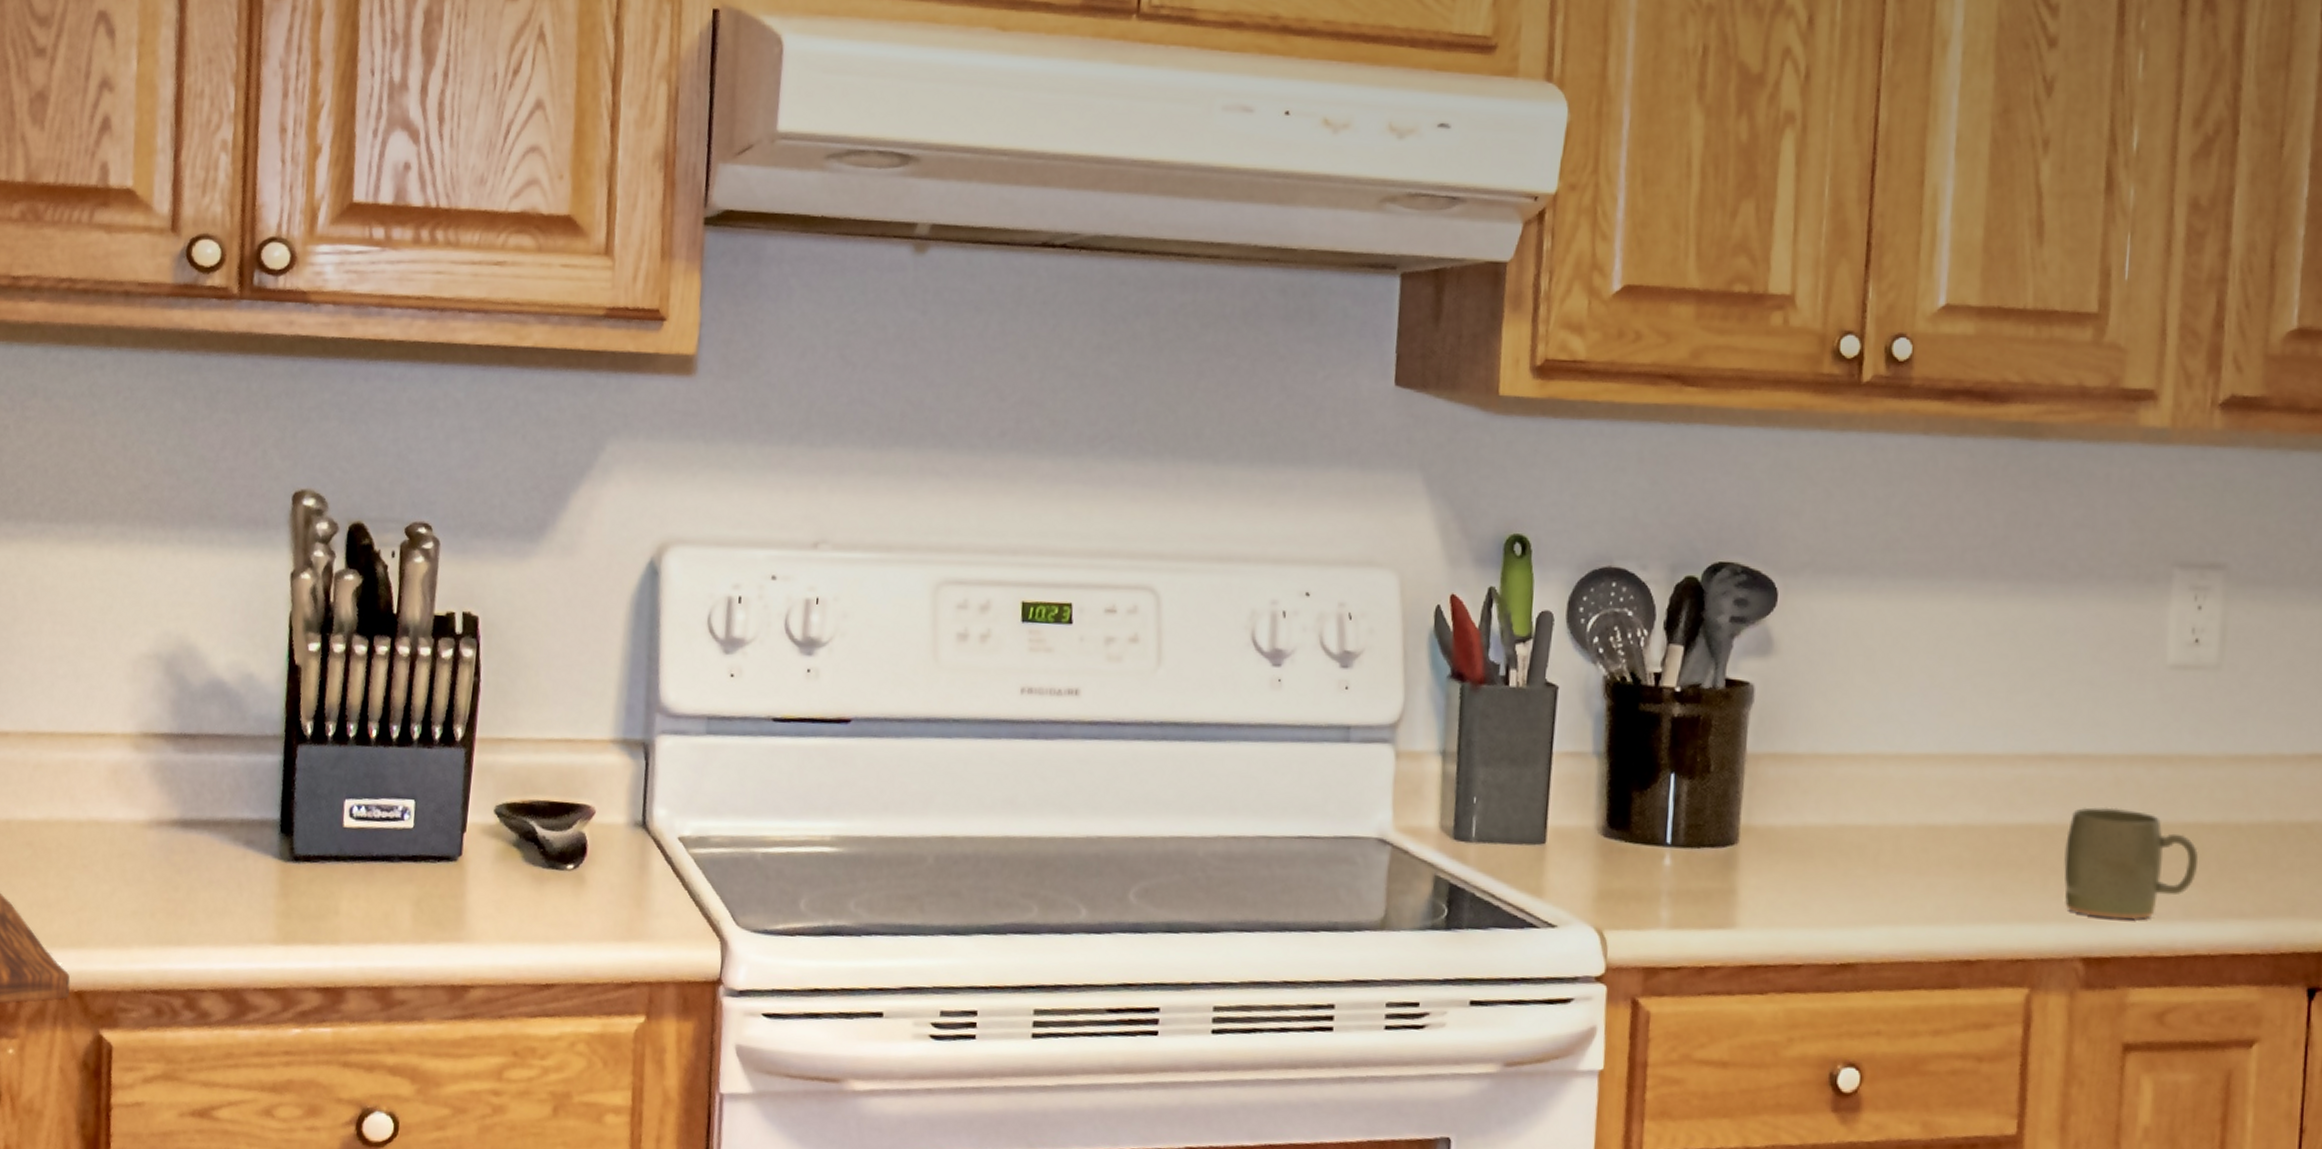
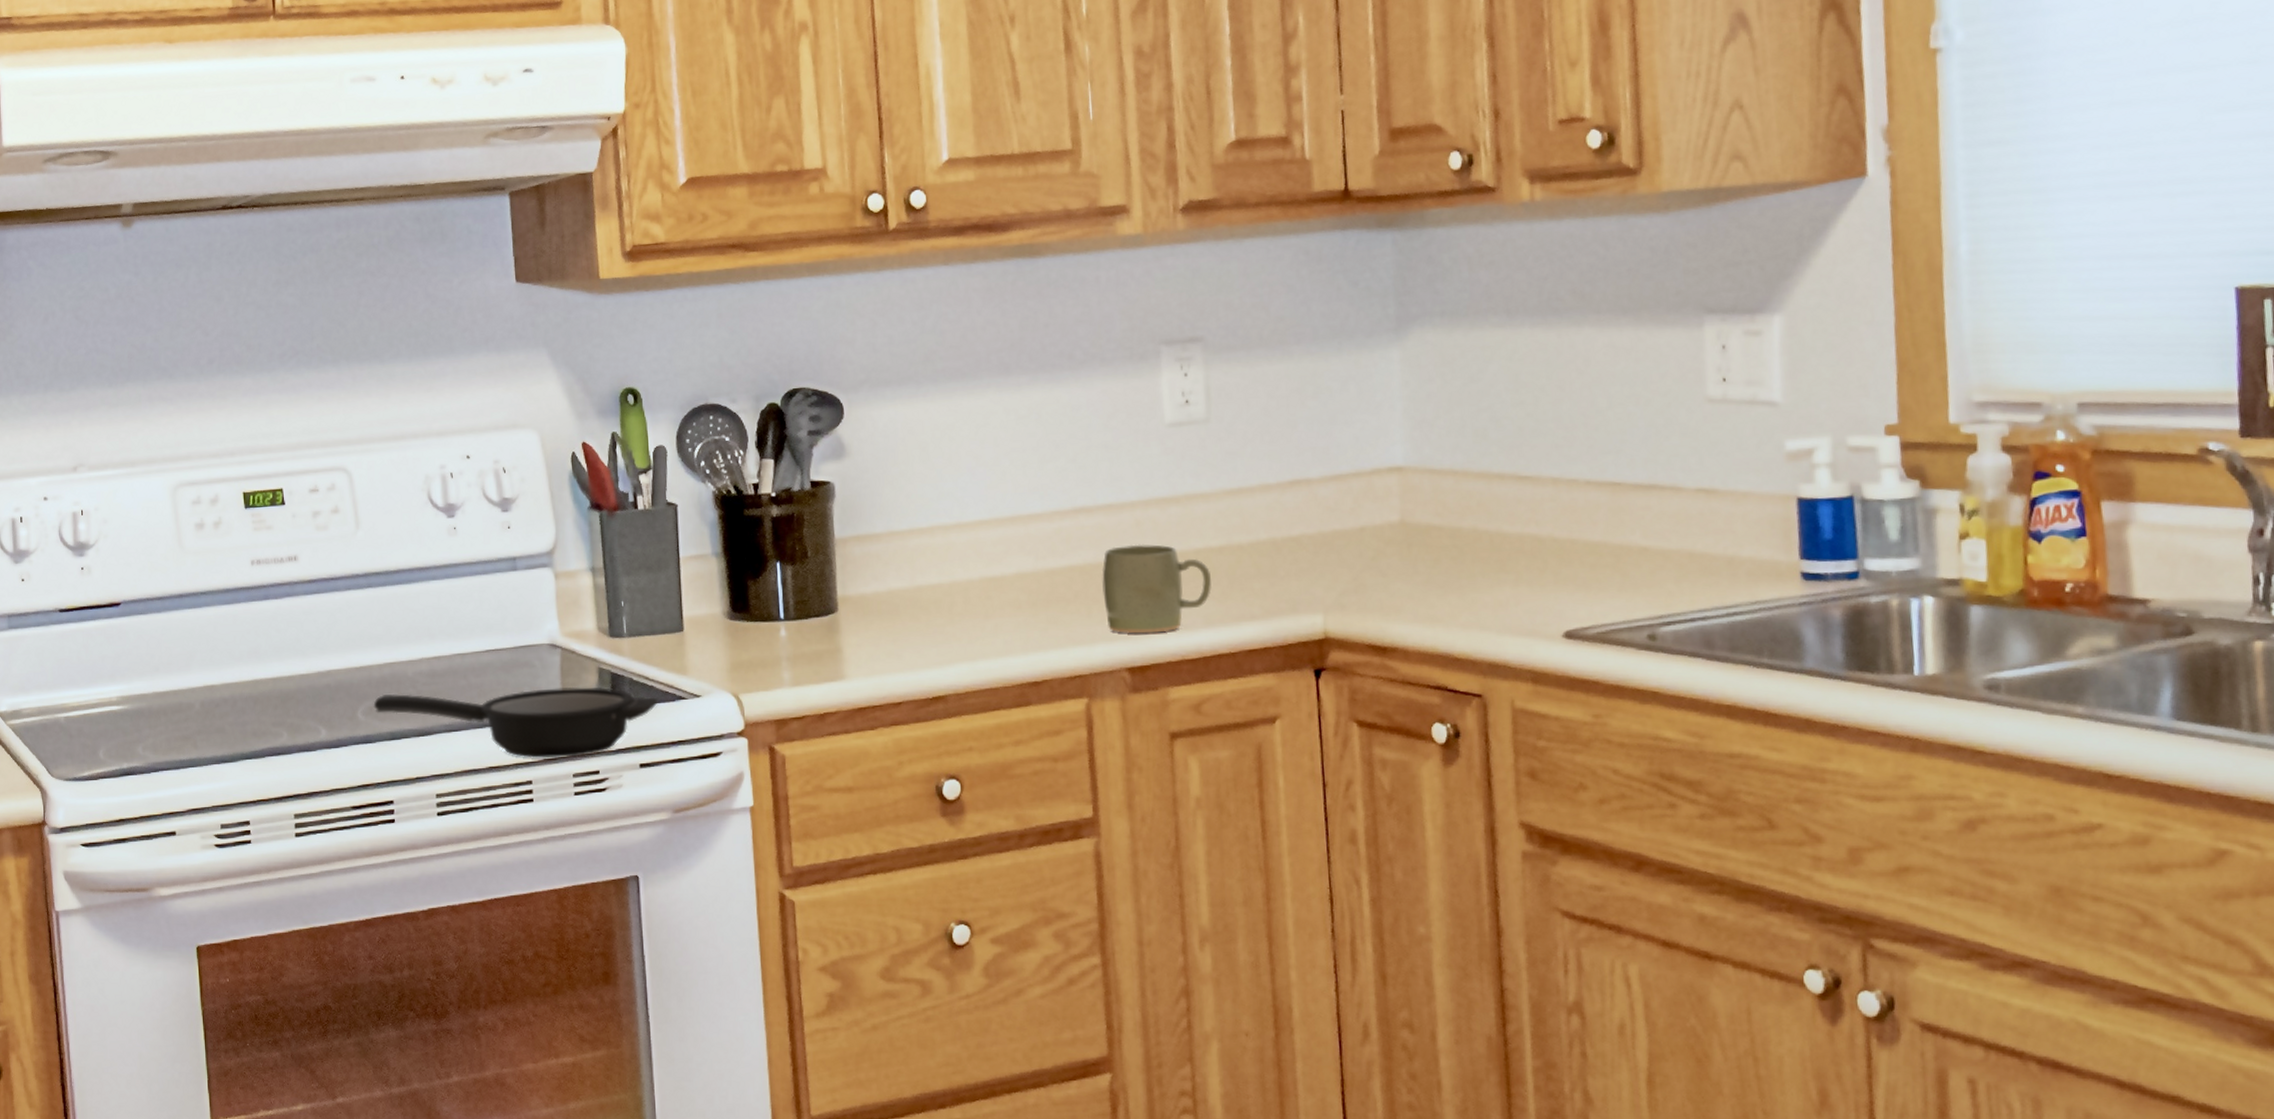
frying pan: none [1150,875,1503,981] -> present [373,686,658,758]

